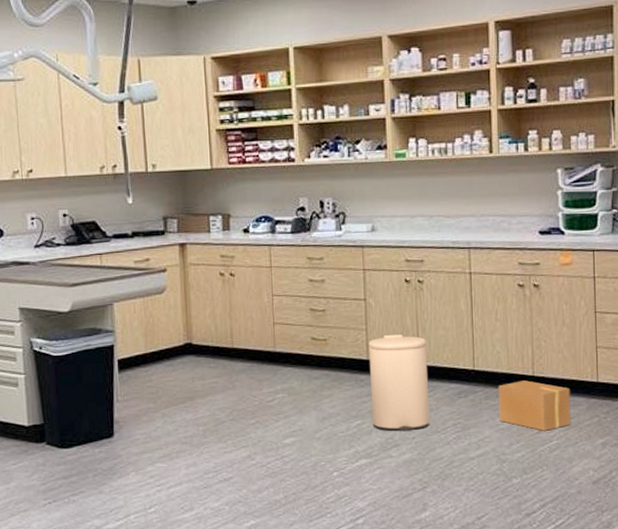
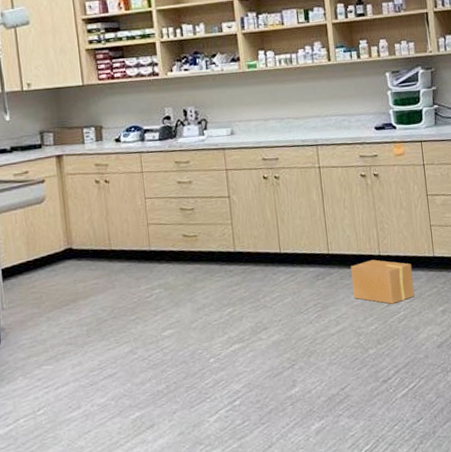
pedal bin: present [368,334,430,432] -> none [234,226,294,316]

